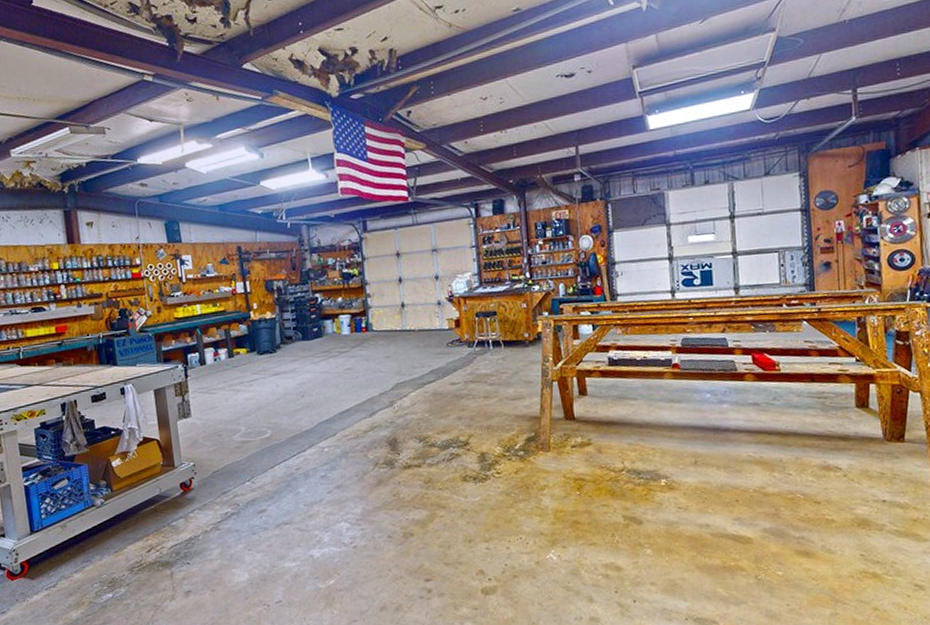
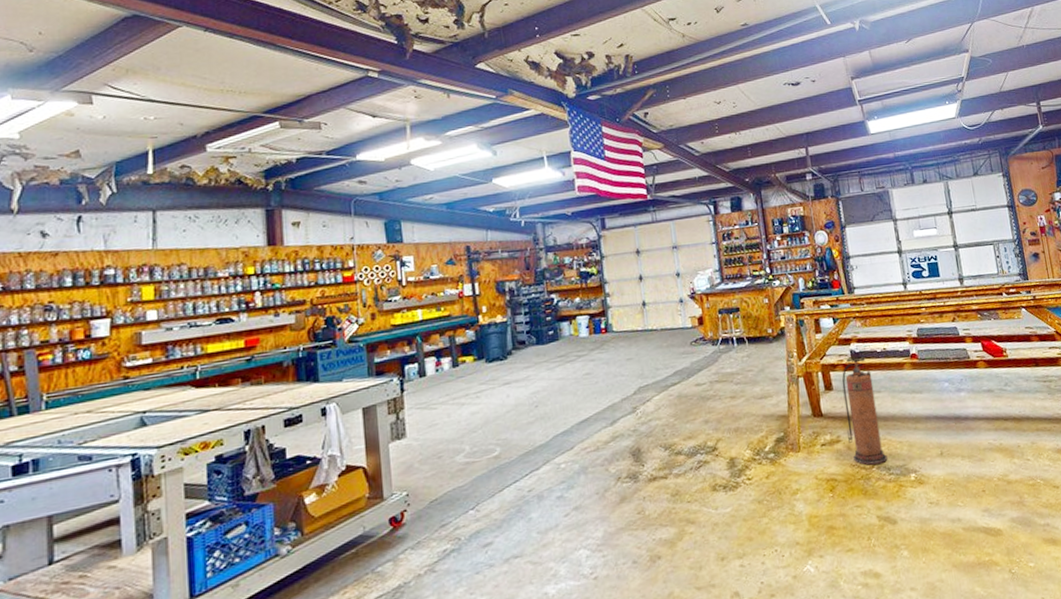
fire extinguisher: none [597,365,639,468] -> present [842,357,888,465]

